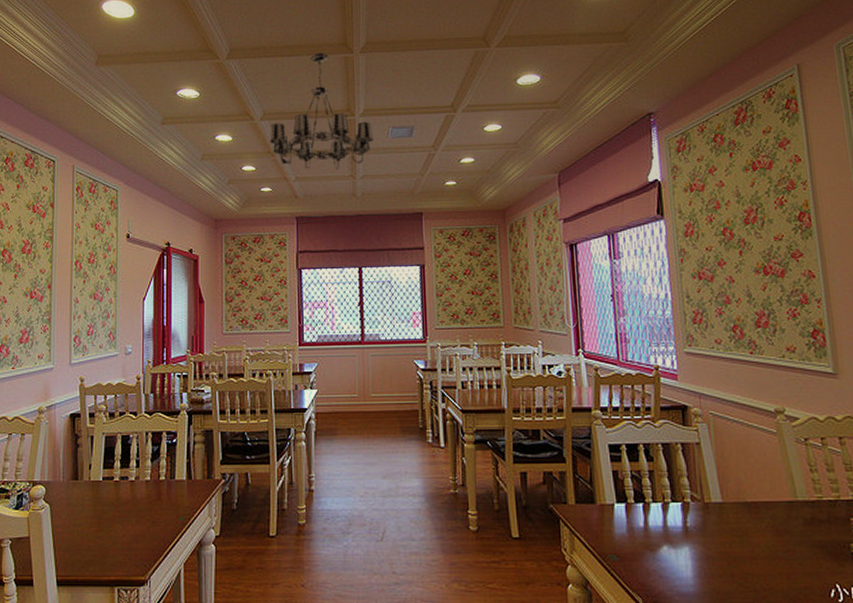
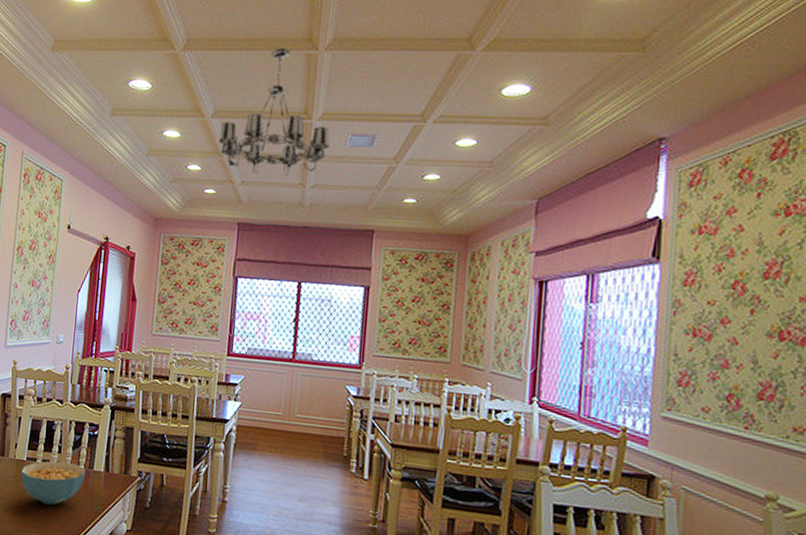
cereal bowl: none [98,476,166,524] -> present [21,461,85,505]

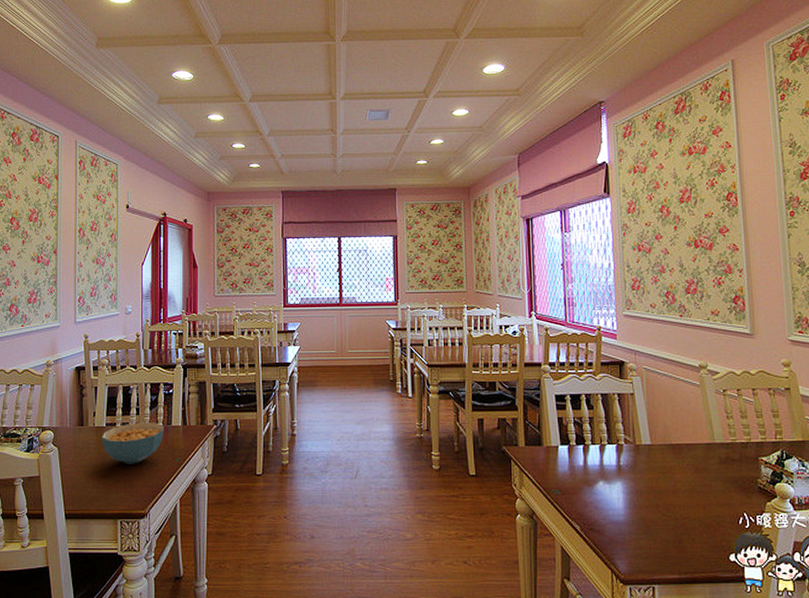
chandelier: present [218,47,330,176] -> none [257,39,353,148]

